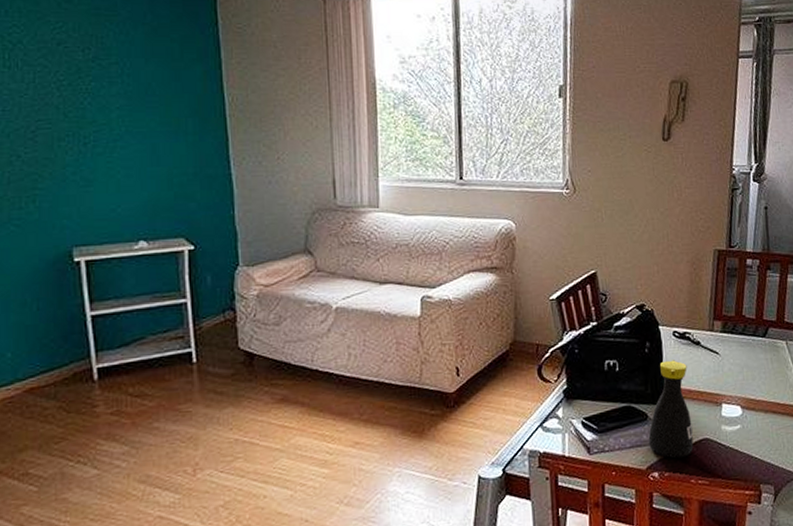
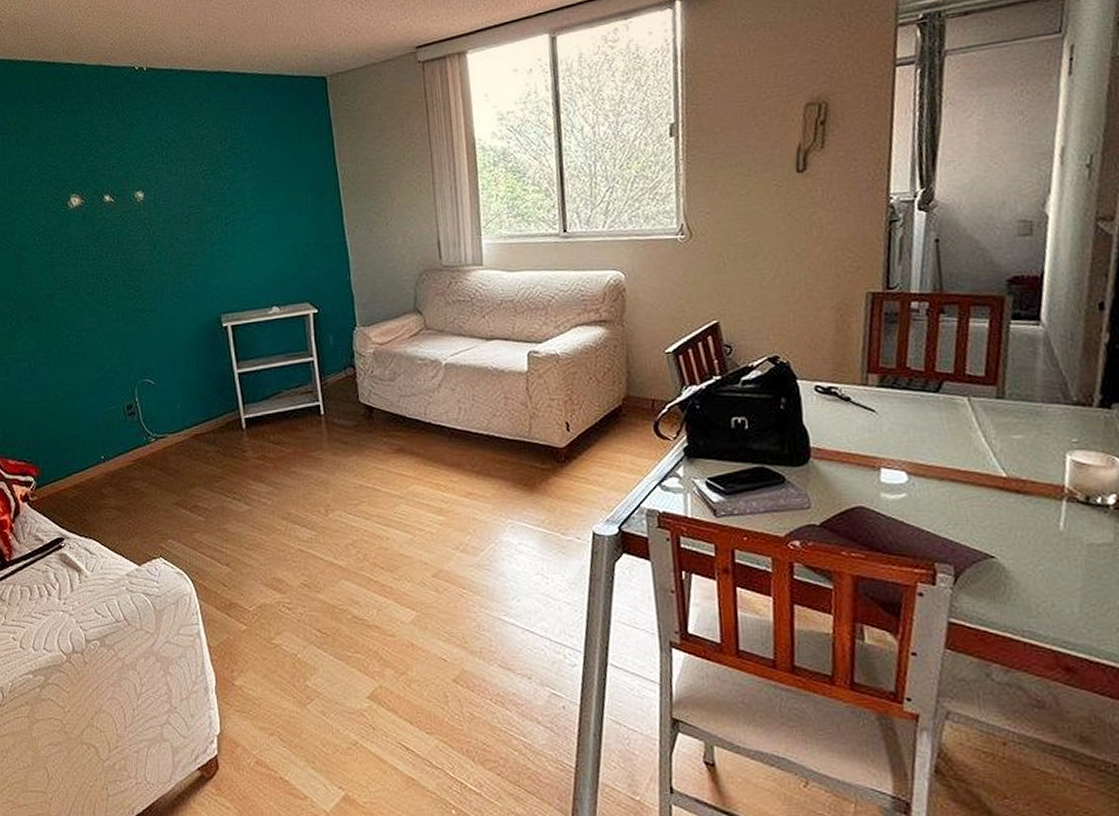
bottle: present [648,360,694,459] -> none [786,417,844,527]

